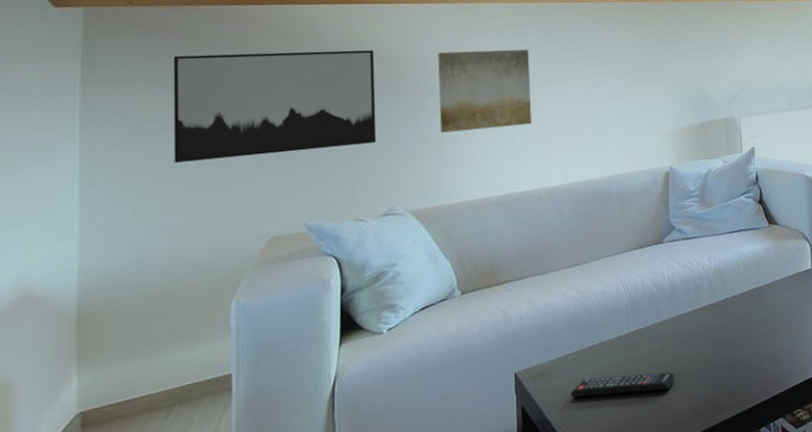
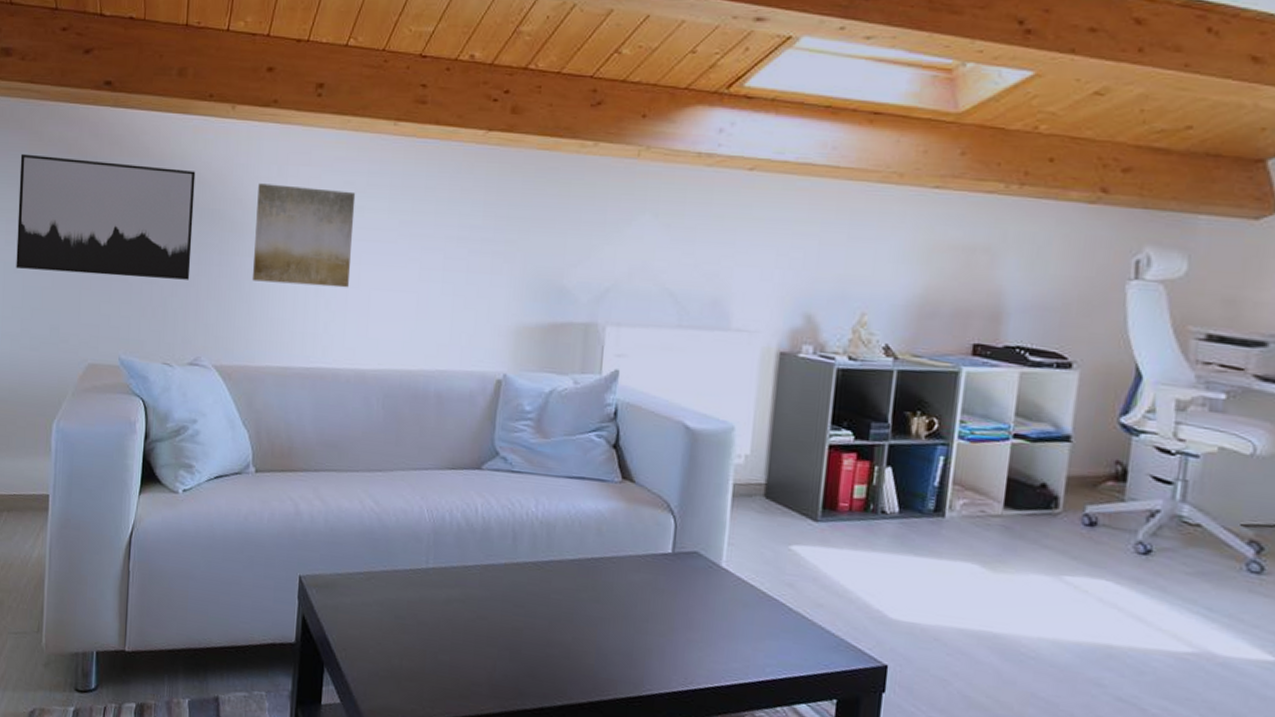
remote control: present [571,372,675,398] -> none [354,606,474,650]

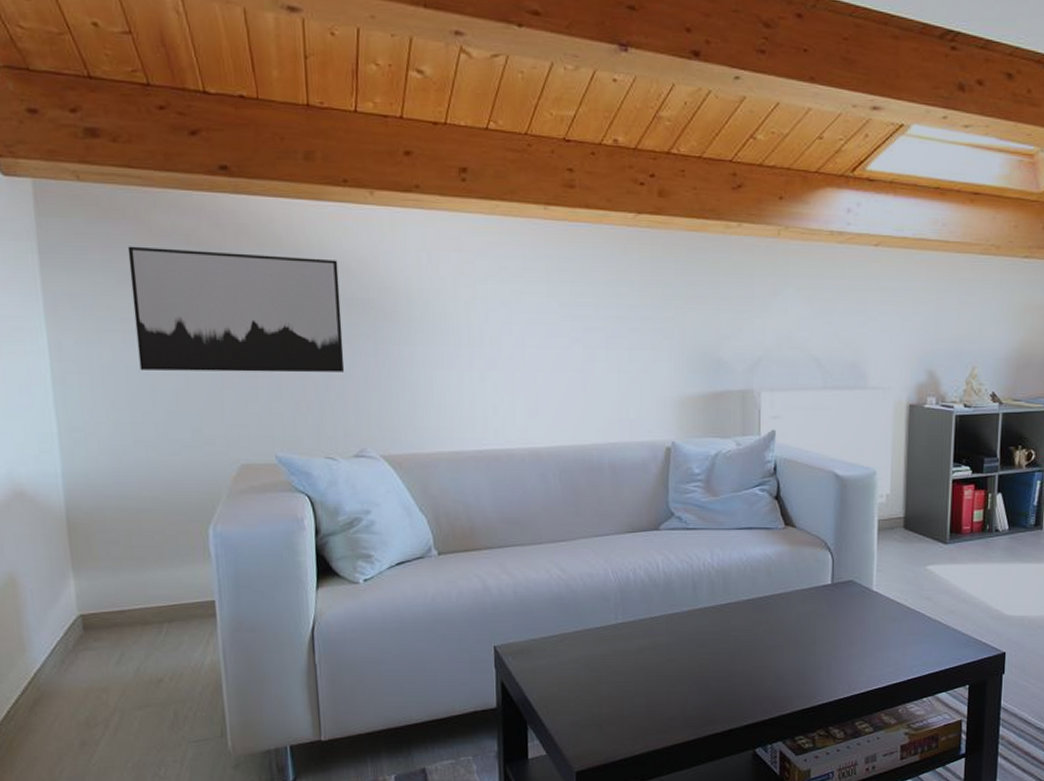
wall art: present [252,183,356,288] -> none [408,271,514,371]

